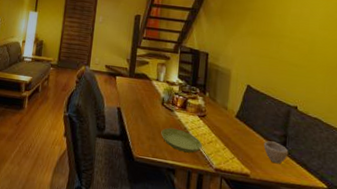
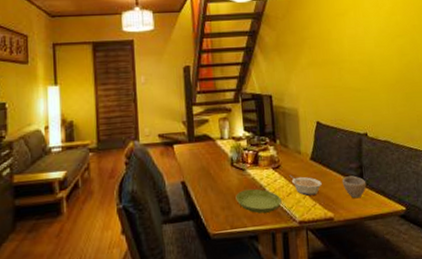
legume: none [213,126,243,149] -> present [289,175,322,196]

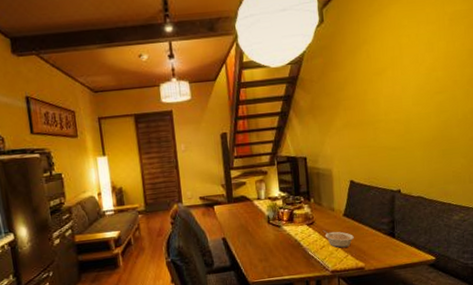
saucer: present [235,188,282,214] -> none [272,243,315,265]
cup: present [342,176,367,199] -> none [373,229,398,250]

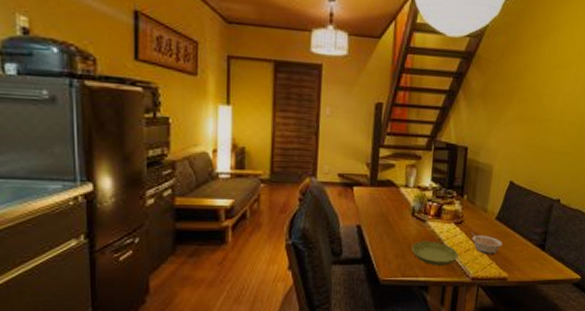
saucer: none [272,243,315,265] -> present [411,241,458,266]

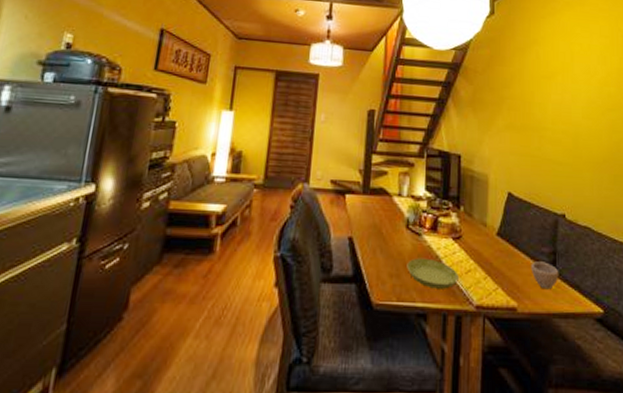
legume: present [471,232,503,254] -> none [471,249,507,277]
cup: none [523,240,548,263] -> present [531,261,559,290]

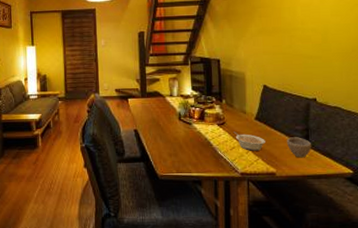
saucer: present [407,258,459,289] -> none [182,141,225,163]
legume: none [471,249,507,277] -> present [234,131,265,151]

